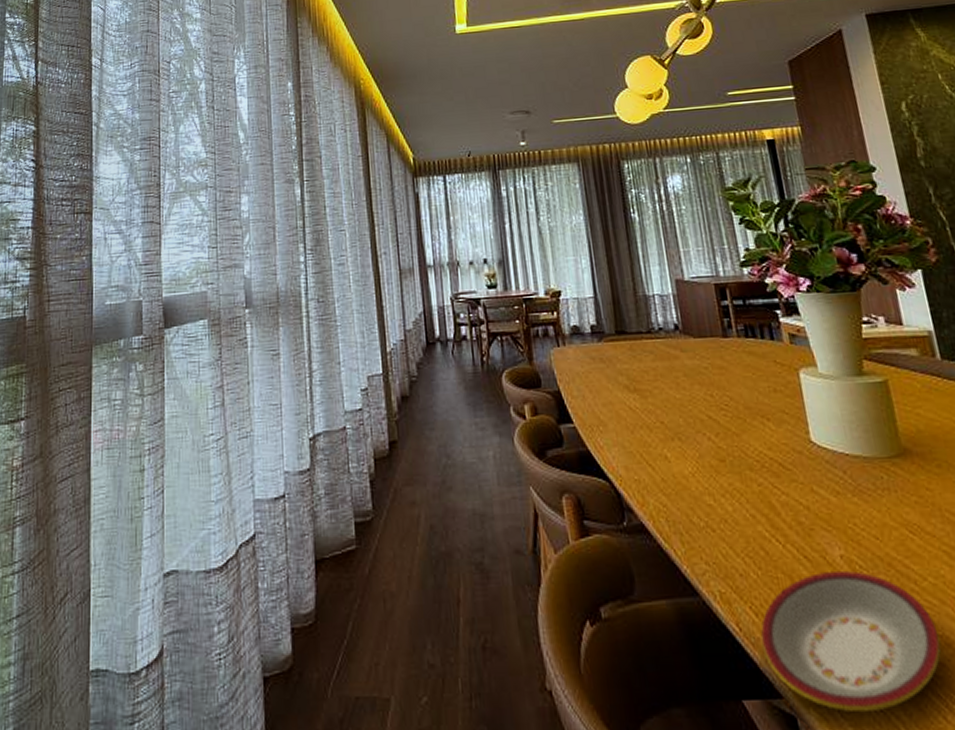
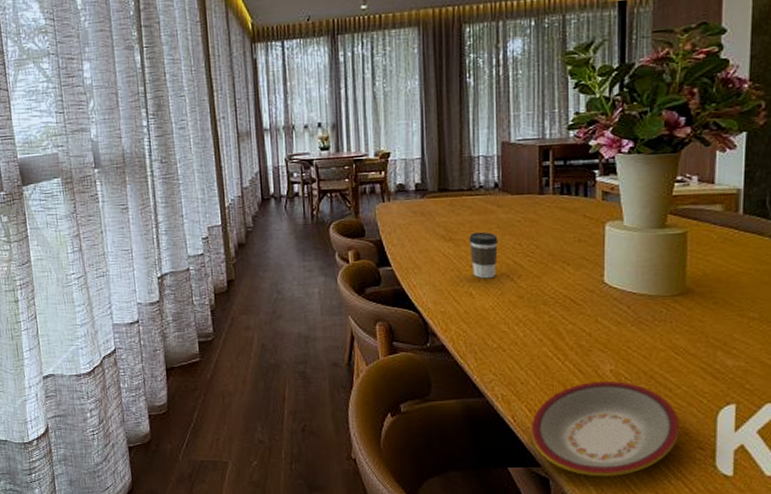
coffee cup: none [655,380,690,438] -> present [469,231,498,279]

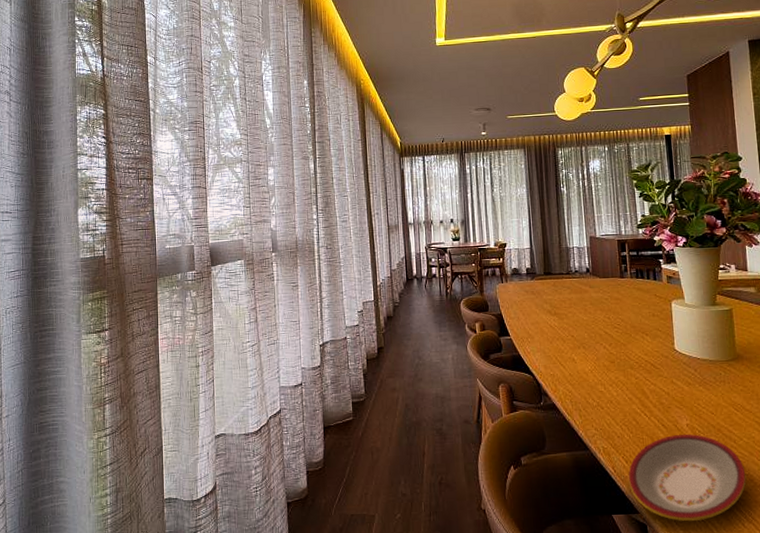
coffee cup: present [469,231,498,279] -> none [569,307,592,347]

